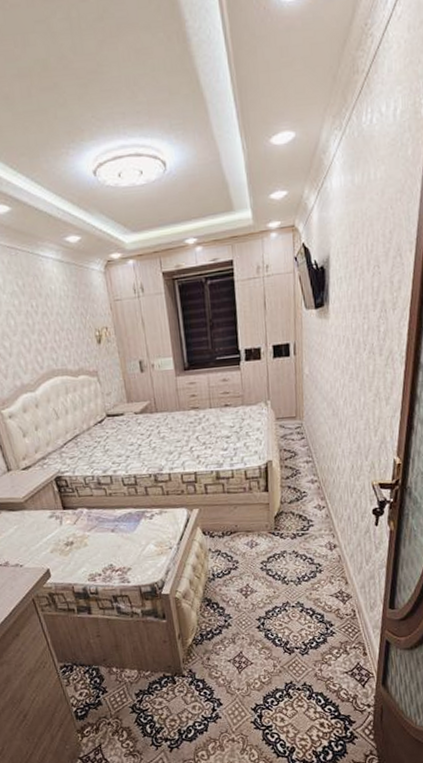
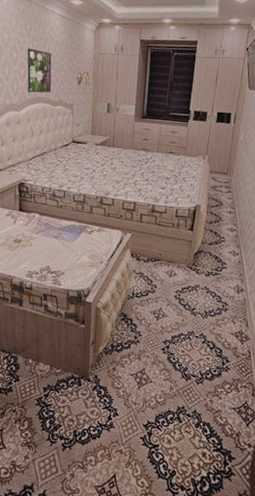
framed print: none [25,309,68,366] -> present [27,48,52,93]

